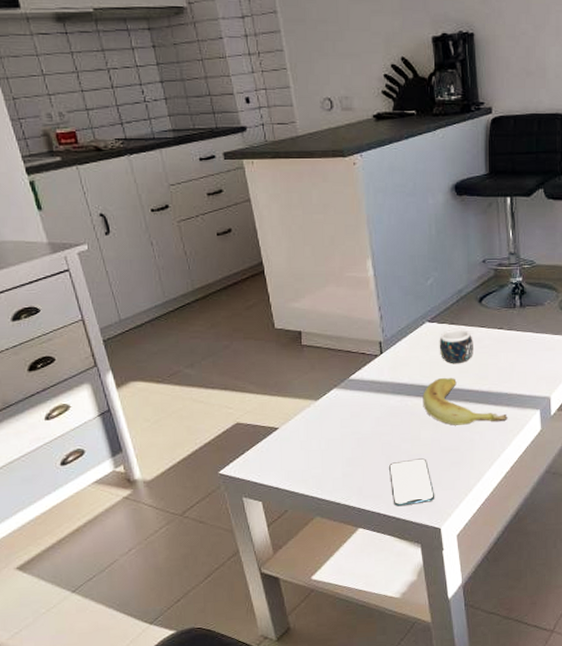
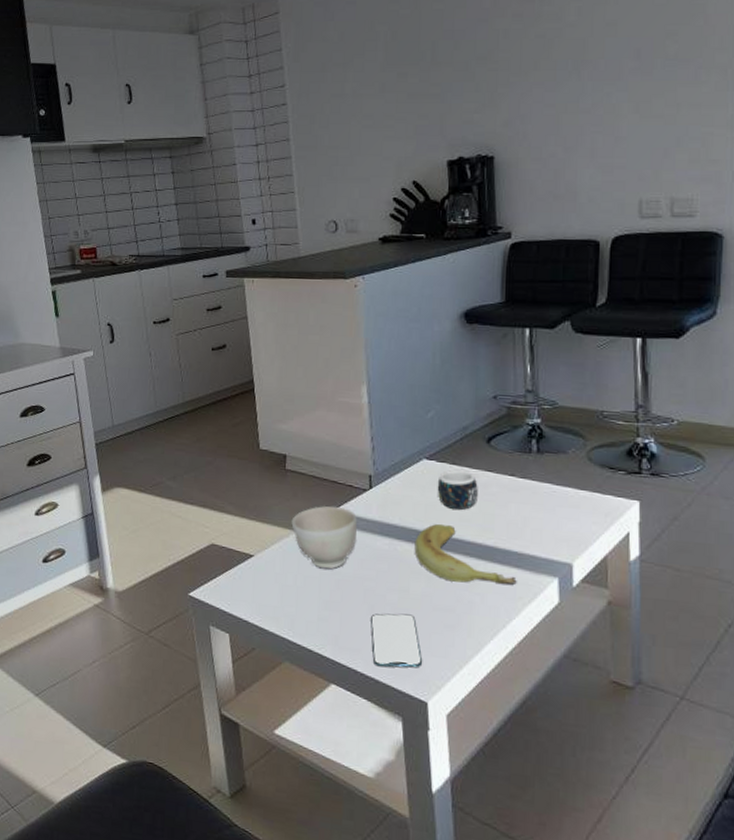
bowl: none [311,373,372,431] -> present [291,505,357,569]

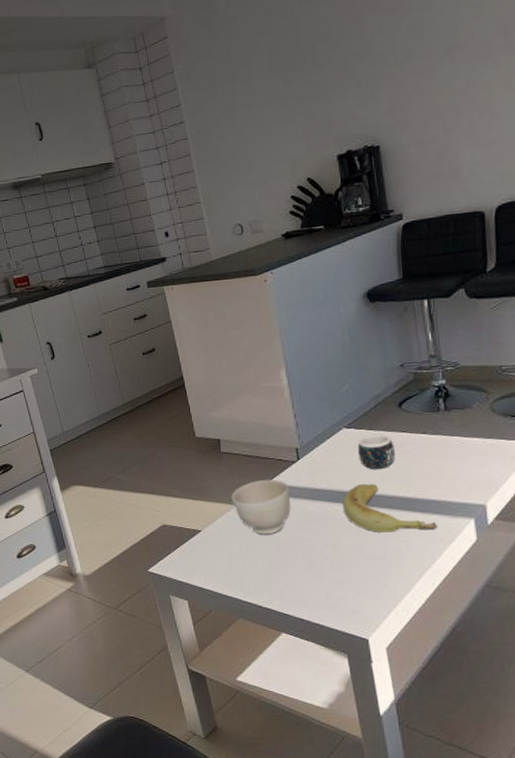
smartphone: present [371,613,423,668] -> none [311,565,361,614]

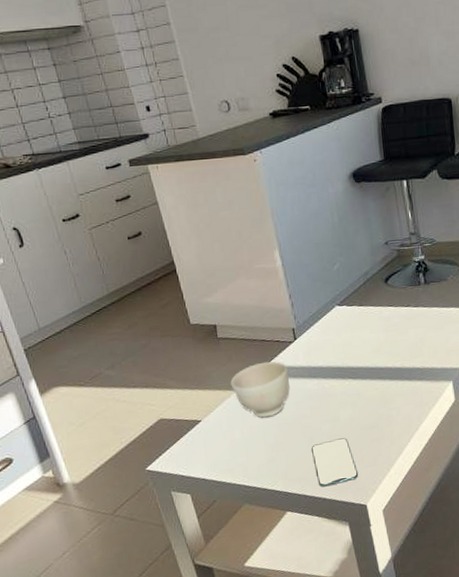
smartphone: none [311,565,361,614] -> present [312,438,359,487]
banana: present [342,483,437,533] -> none [338,357,422,403]
mug: present [357,434,396,470] -> none [350,309,385,344]

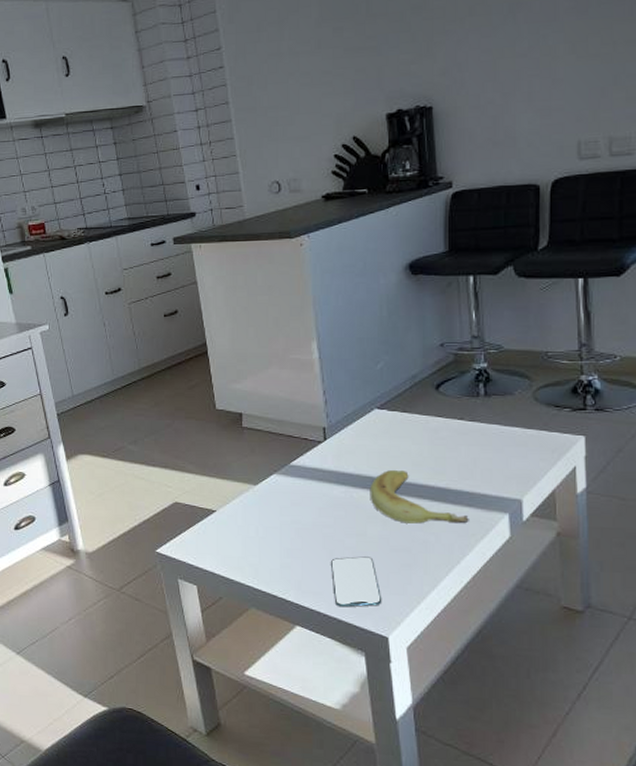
bowl: present [230,361,290,418] -> none [250,459,313,519]
banana: none [338,357,422,403] -> present [370,469,469,524]

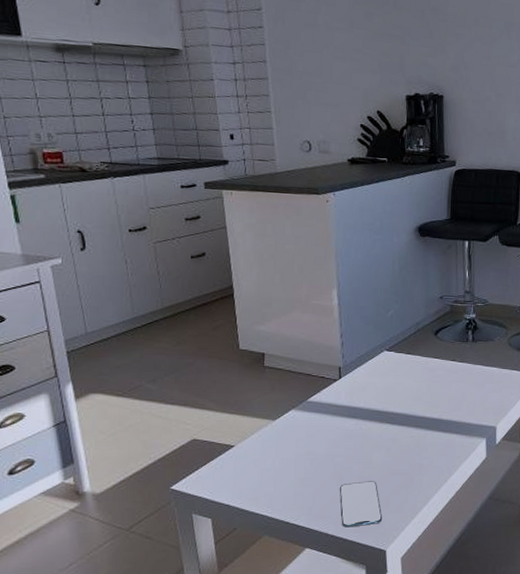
banana: present [370,469,469,524] -> none [376,403,456,450]

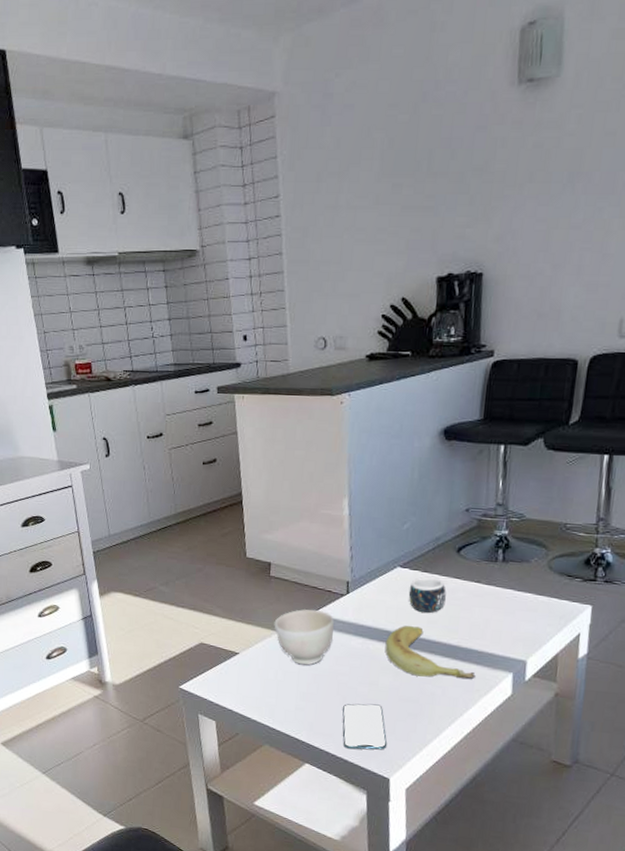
bowl: none [269,396,328,451] -> present [274,609,334,665]
banana: none [376,403,456,450] -> present [385,625,475,679]
mug: none [395,358,428,392] -> present [408,576,447,614]

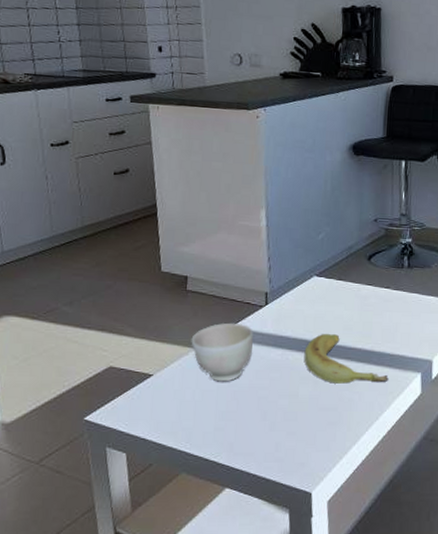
smartphone: present [342,703,387,750] -> none [263,416,309,467]
mug: present [408,576,447,614] -> none [325,284,360,321]

